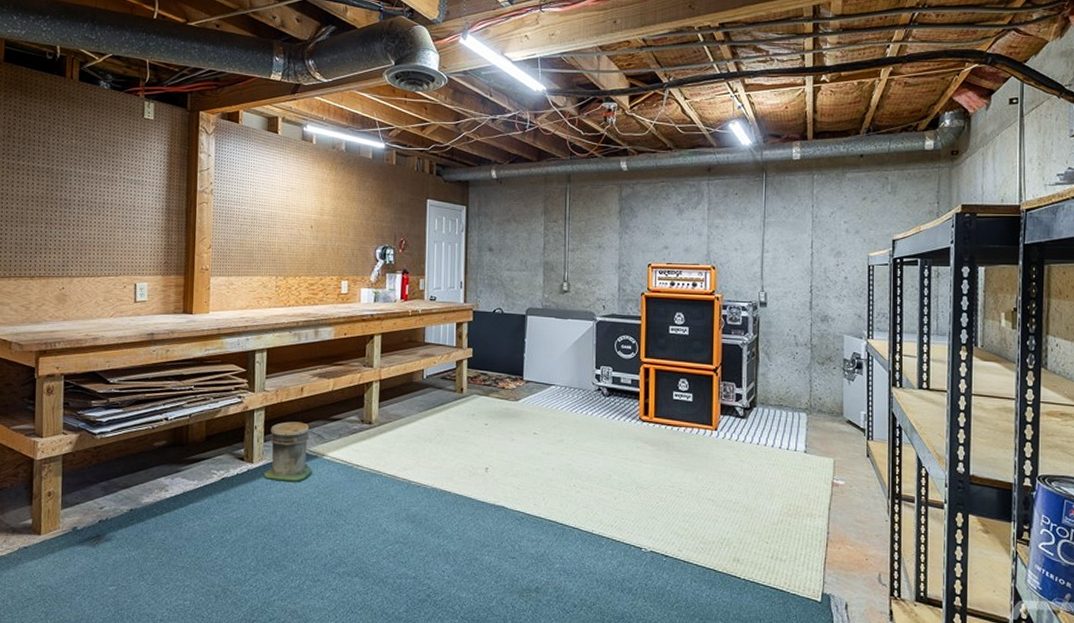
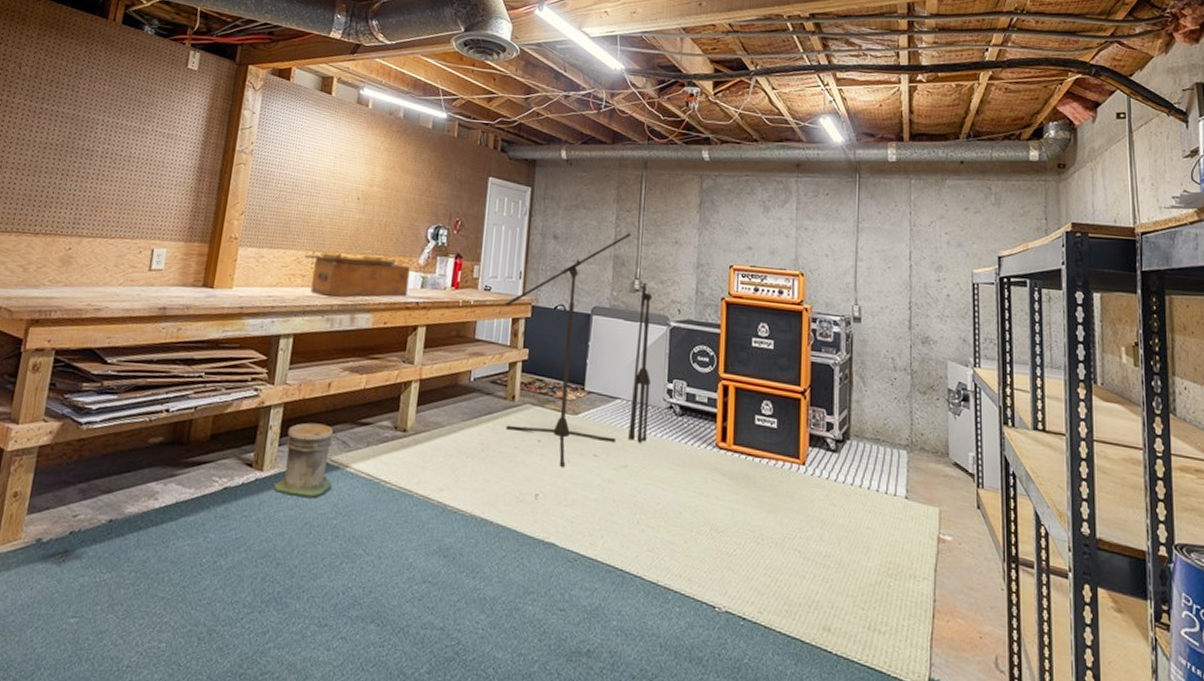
tool box: none [270,277,363,315] -> present [305,253,410,298]
microphone stand: none [449,241,581,444] -> present [505,233,653,467]

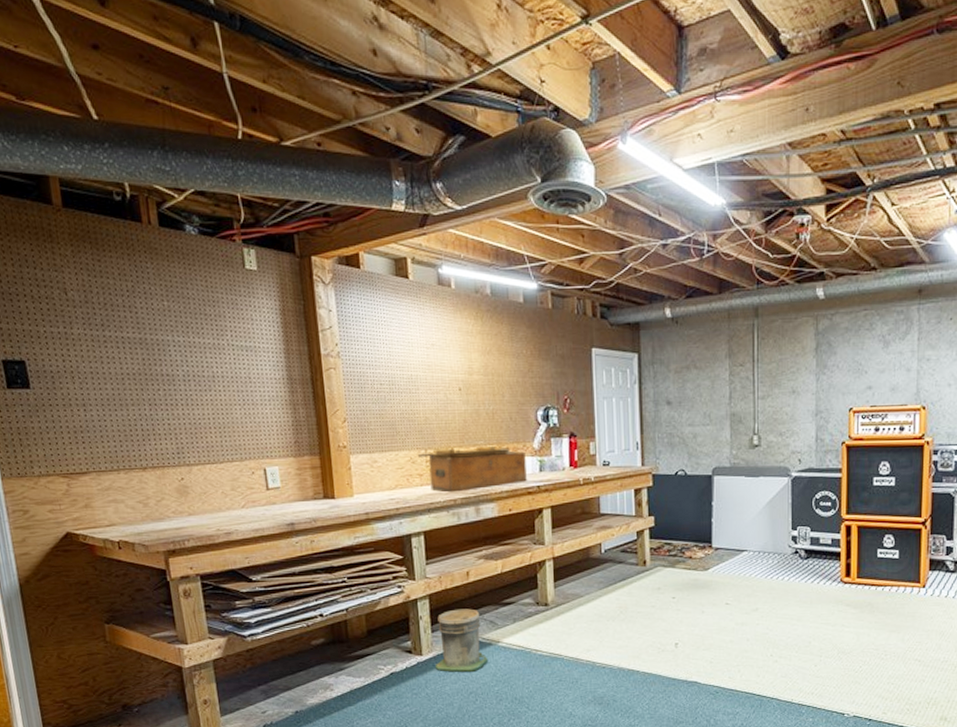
microphone stand: present [505,233,653,467] -> none [625,388,775,617]

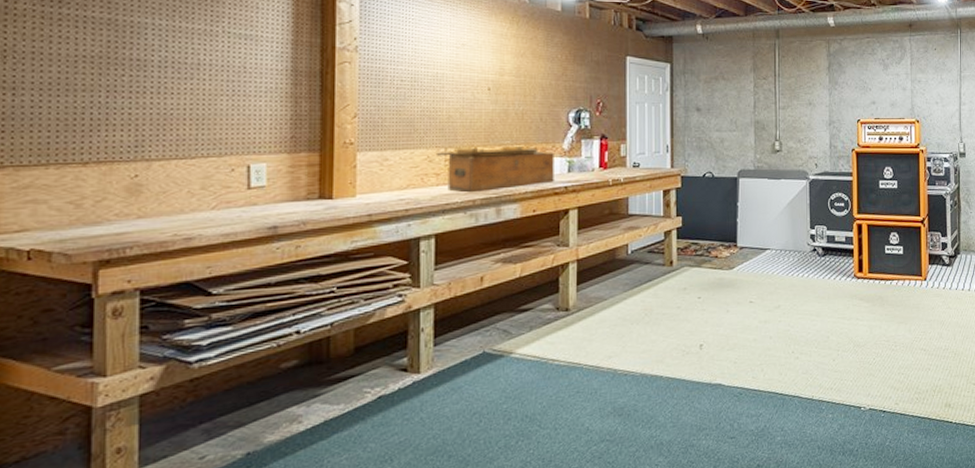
bucket: present [435,608,489,673] -> none [434,317,498,391]

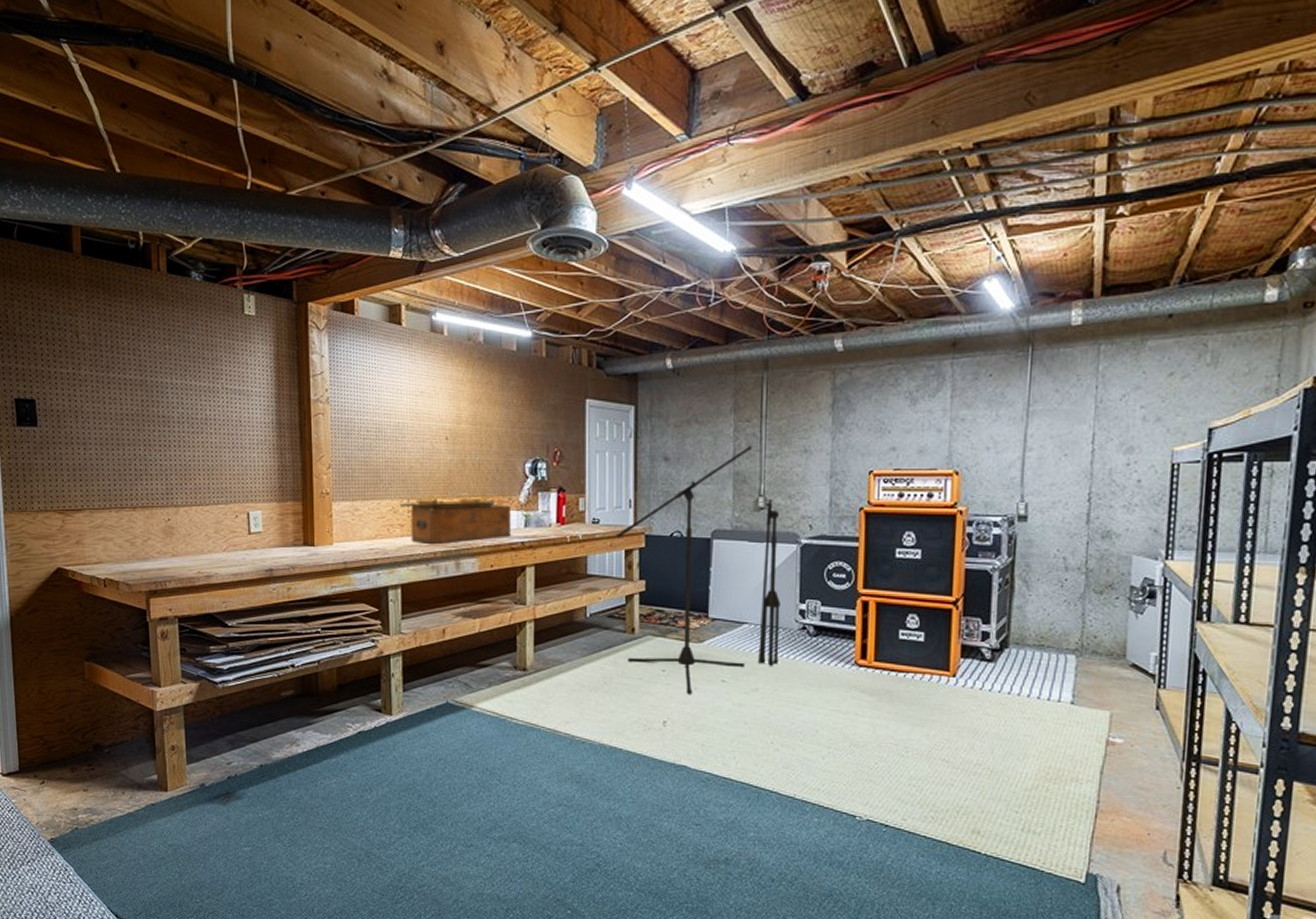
microphone stand: none [655,99,796,317] -> present [616,446,780,694]

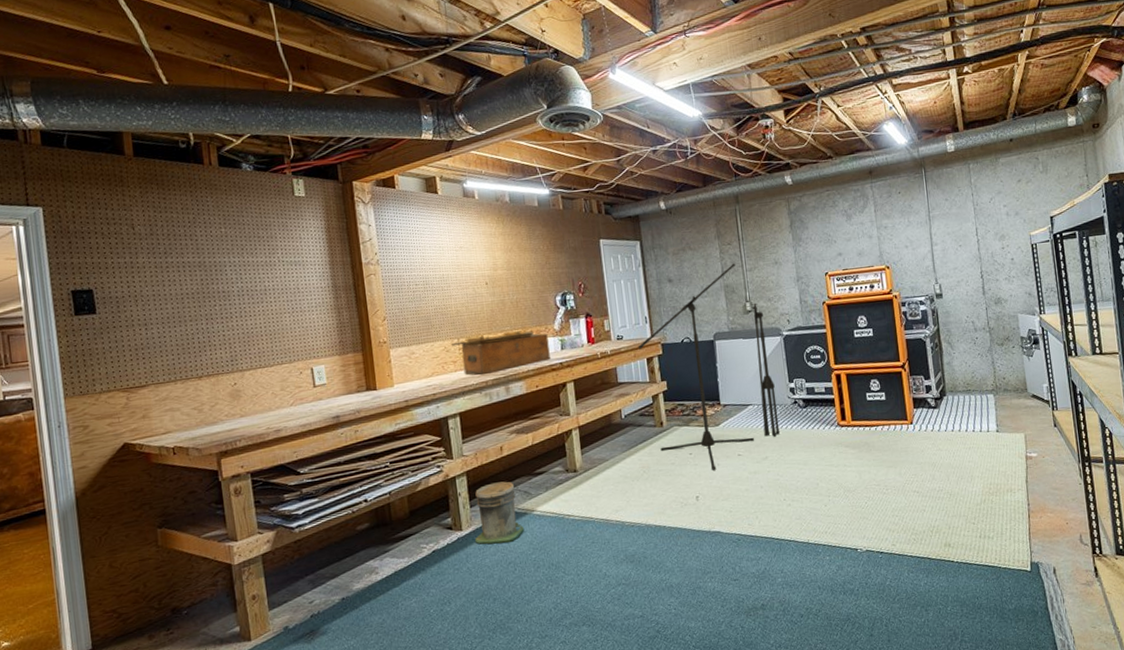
bucket: none [404,668,460,738] -> present [474,481,525,545]

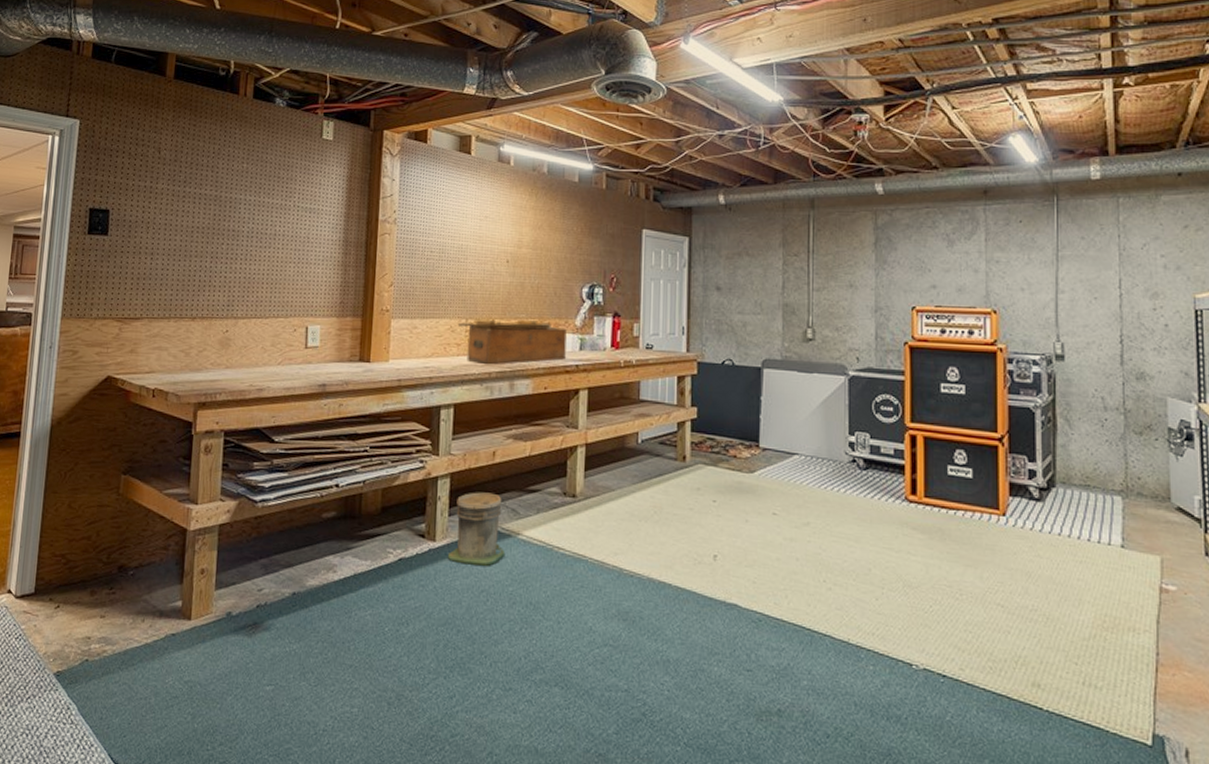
microphone stand: present [637,263,780,470] -> none [668,279,830,527]

